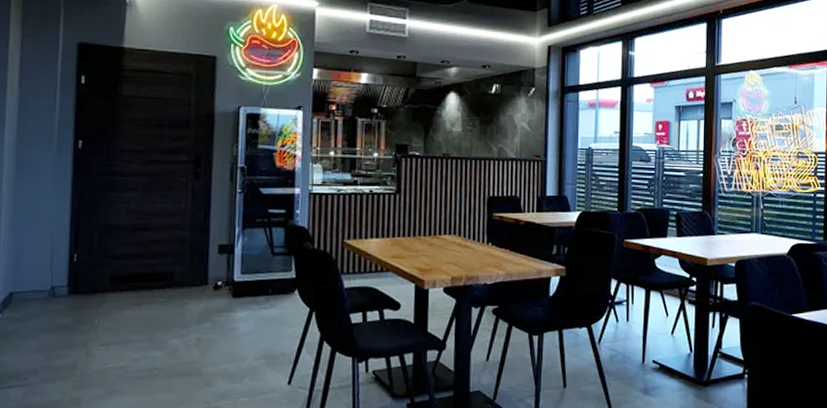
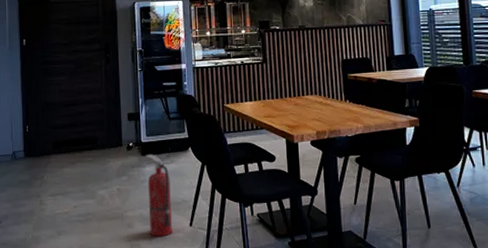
fire extinguisher: none [234,296,268,398] -> present [145,154,173,237]

